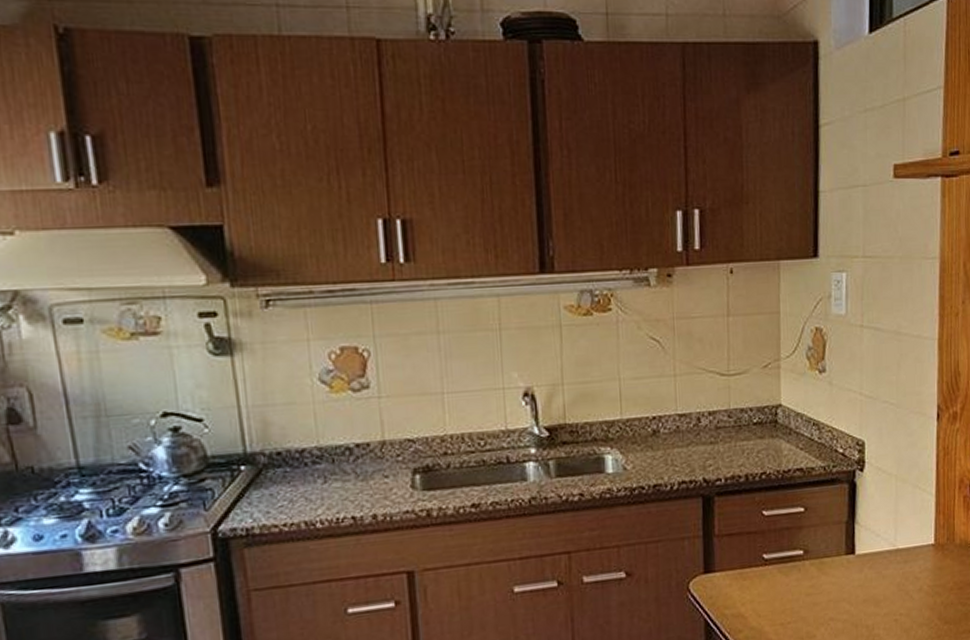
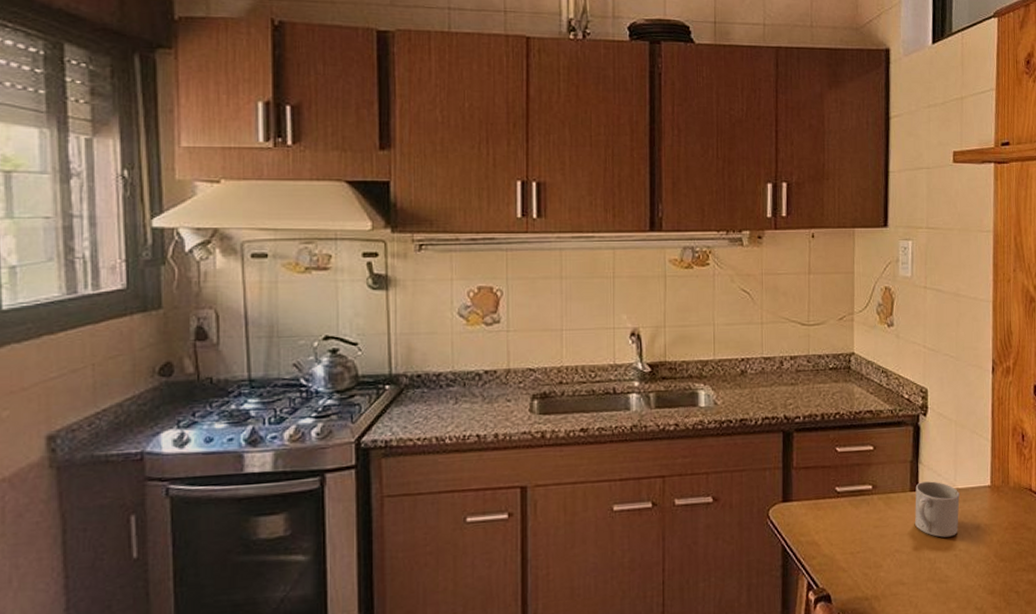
mug: none [850,542,900,603] -> present [914,481,960,538]

